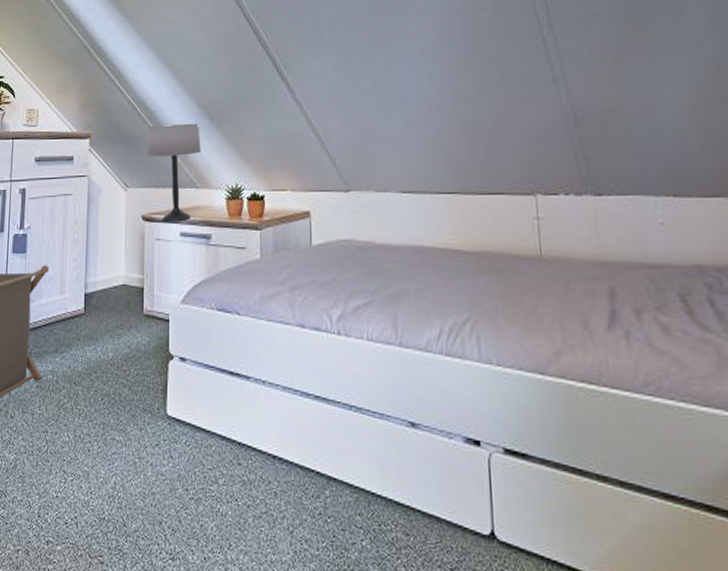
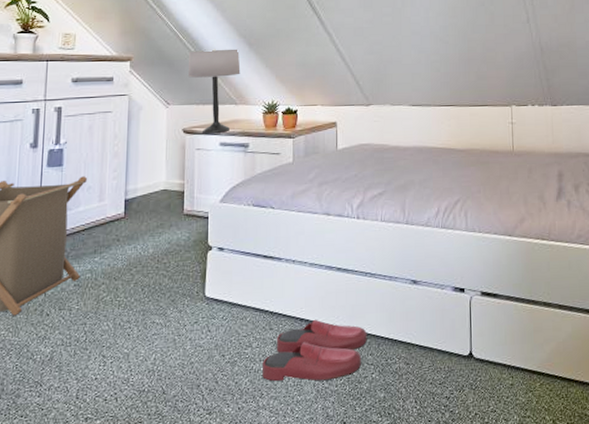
slippers: none [230,458,354,541] -> present [262,319,367,382]

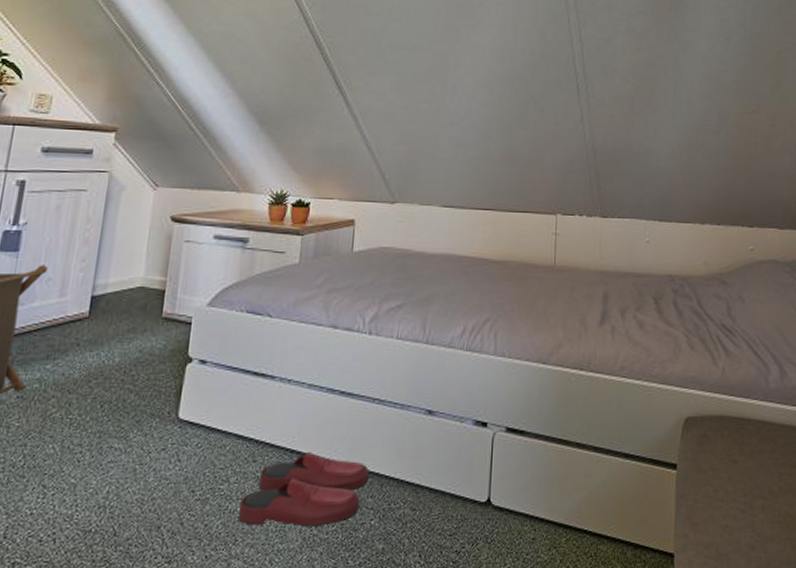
table lamp: present [189,48,241,134] -> none [184,124,248,225]

